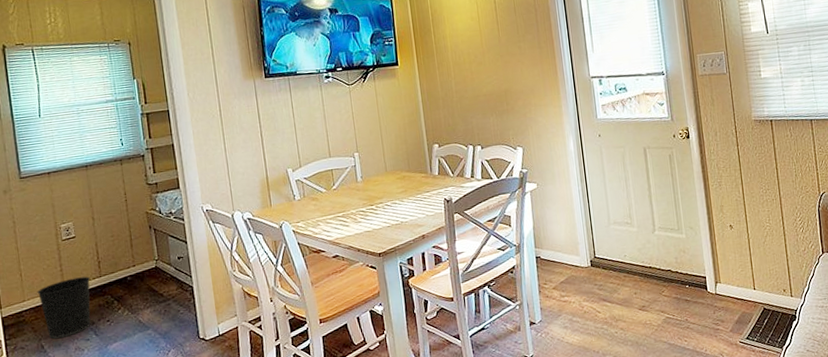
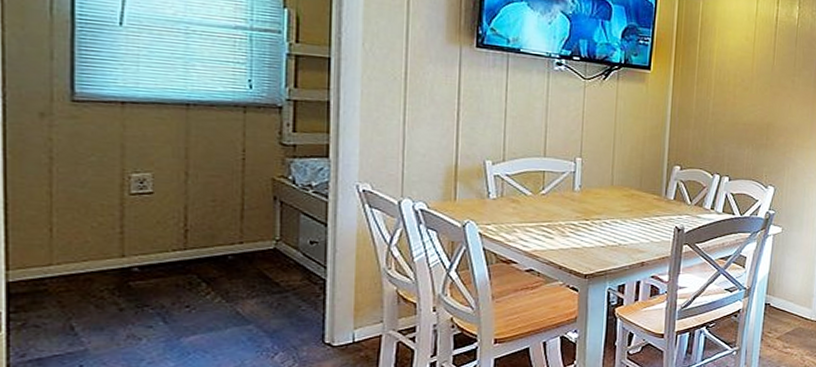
wastebasket: present [37,276,91,339] -> none [75,245,167,321]

